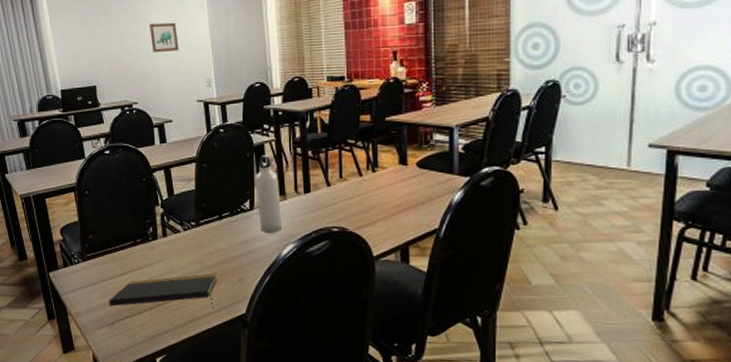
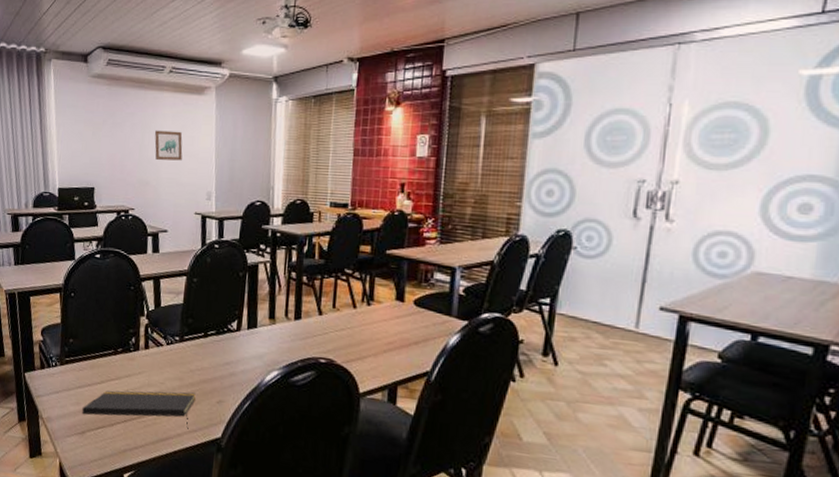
water bottle: present [255,155,281,233] -> none [245,276,269,357]

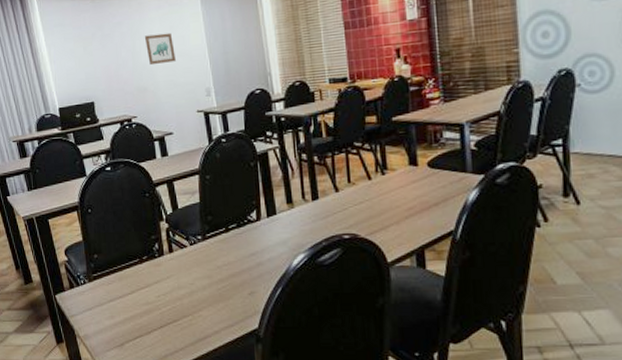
notepad: present [82,390,196,429] -> none [117,288,227,327]

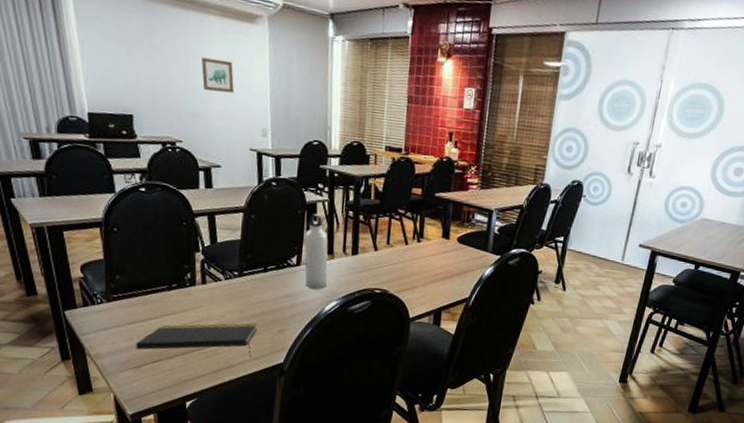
notepad: none [117,288,227,327] -> present [136,323,257,357]
water bottle: none [261,163,291,243] -> present [304,214,328,289]

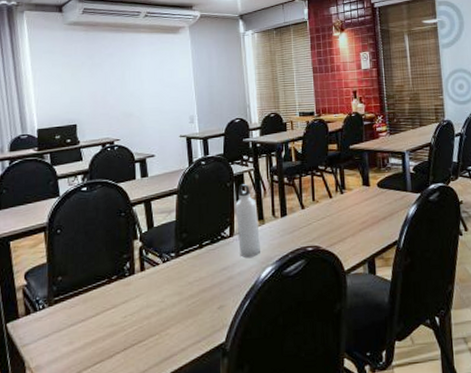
notepad: present [136,323,257,357] -> none [76,304,196,354]
wall art: present [201,57,234,93] -> none [135,66,163,93]

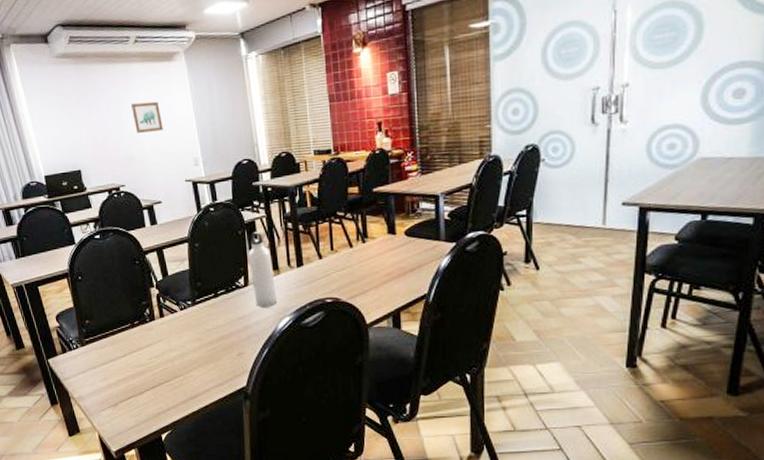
wall art: none [135,66,163,93] -> present [131,101,163,133]

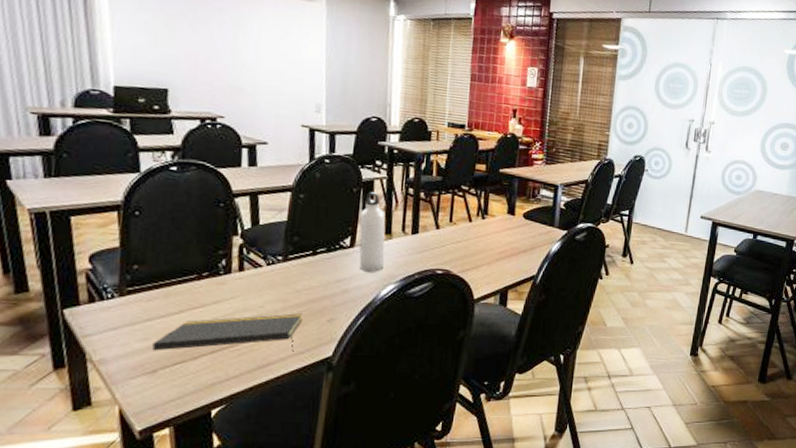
notepad: none [110,350,217,388] -> present [152,313,303,352]
wall art: present [131,101,163,133] -> none [251,32,287,68]

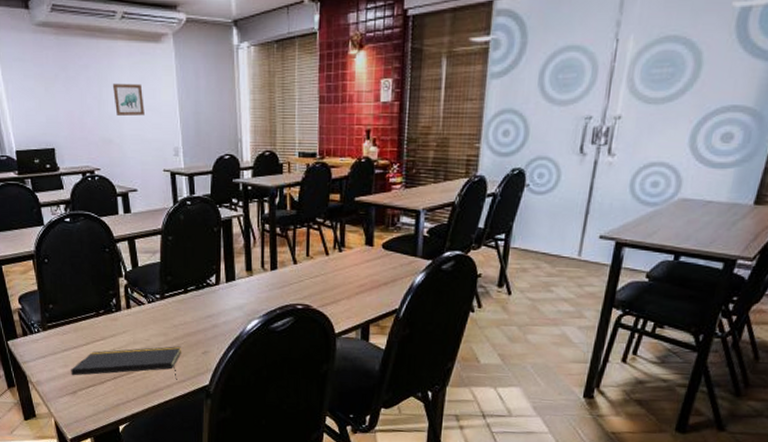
wall art: none [251,32,287,68] -> present [113,83,145,116]
water bottle: present [359,192,386,272] -> none [222,230,247,308]

